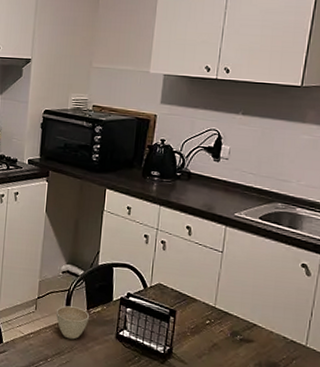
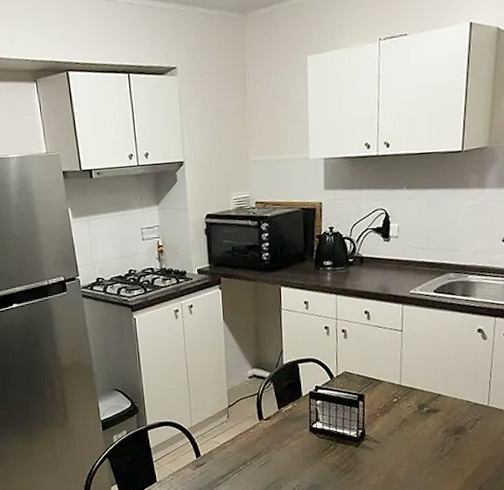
cup: present [56,305,90,340] -> none [248,408,282,441]

